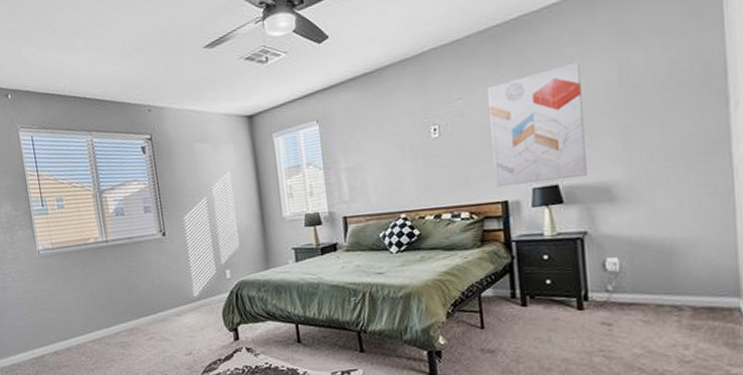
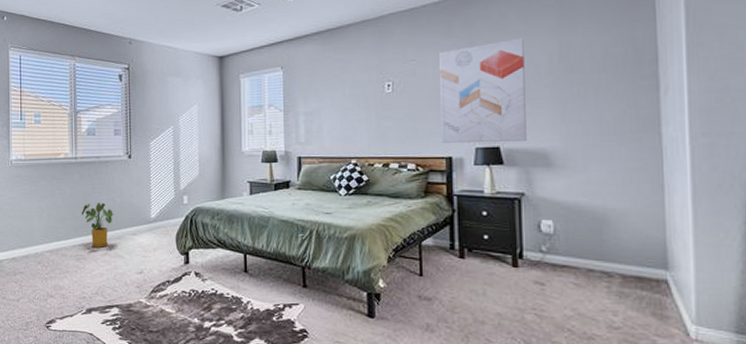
house plant: none [120,285,155,333] -> present [81,203,114,248]

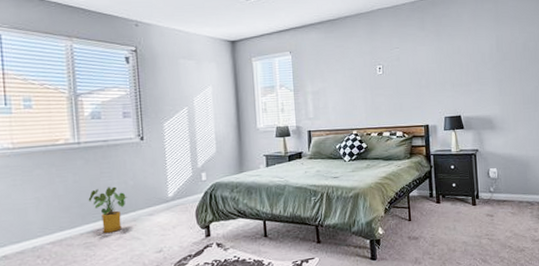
wall art: present [438,37,527,144] -> none [415,32,478,115]

